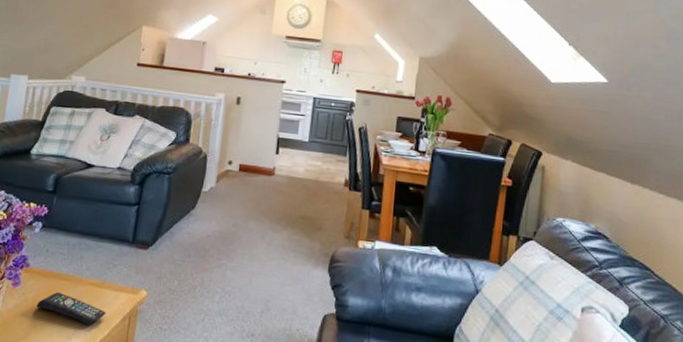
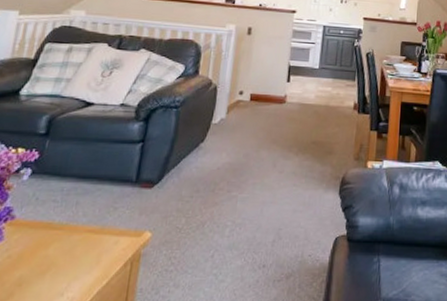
remote control: present [36,292,106,325] -> none [22,244,104,276]

